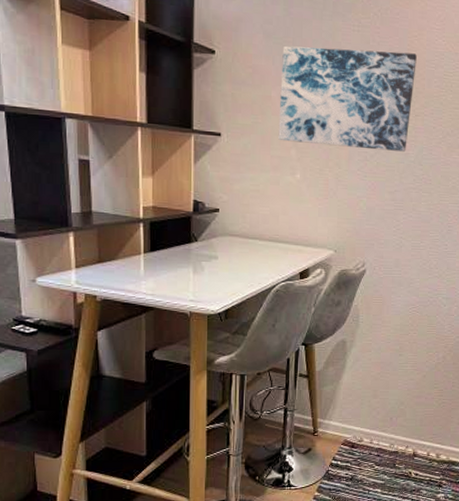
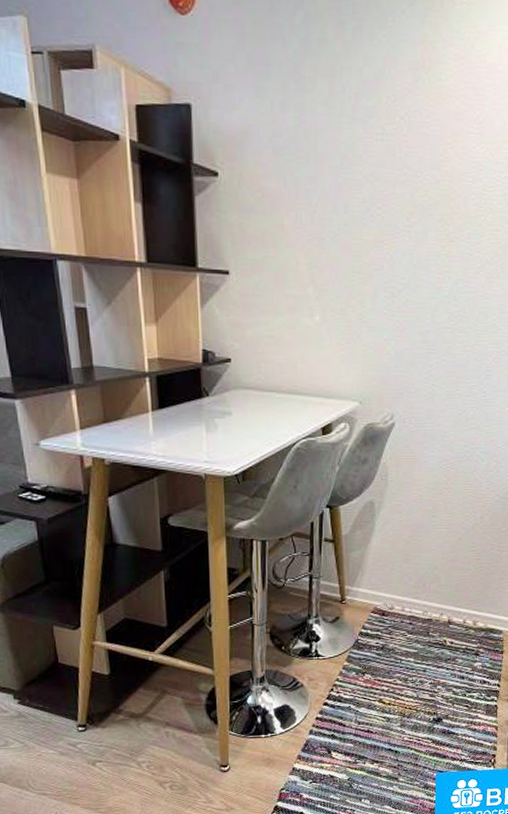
wall art: present [278,46,417,152] -> none [293,162,451,285]

